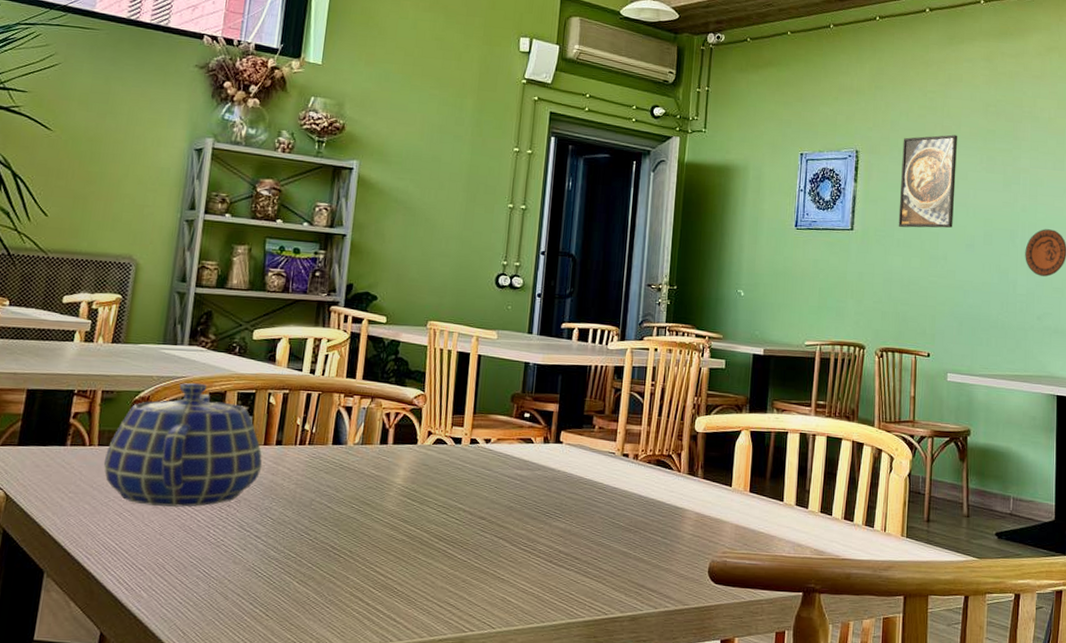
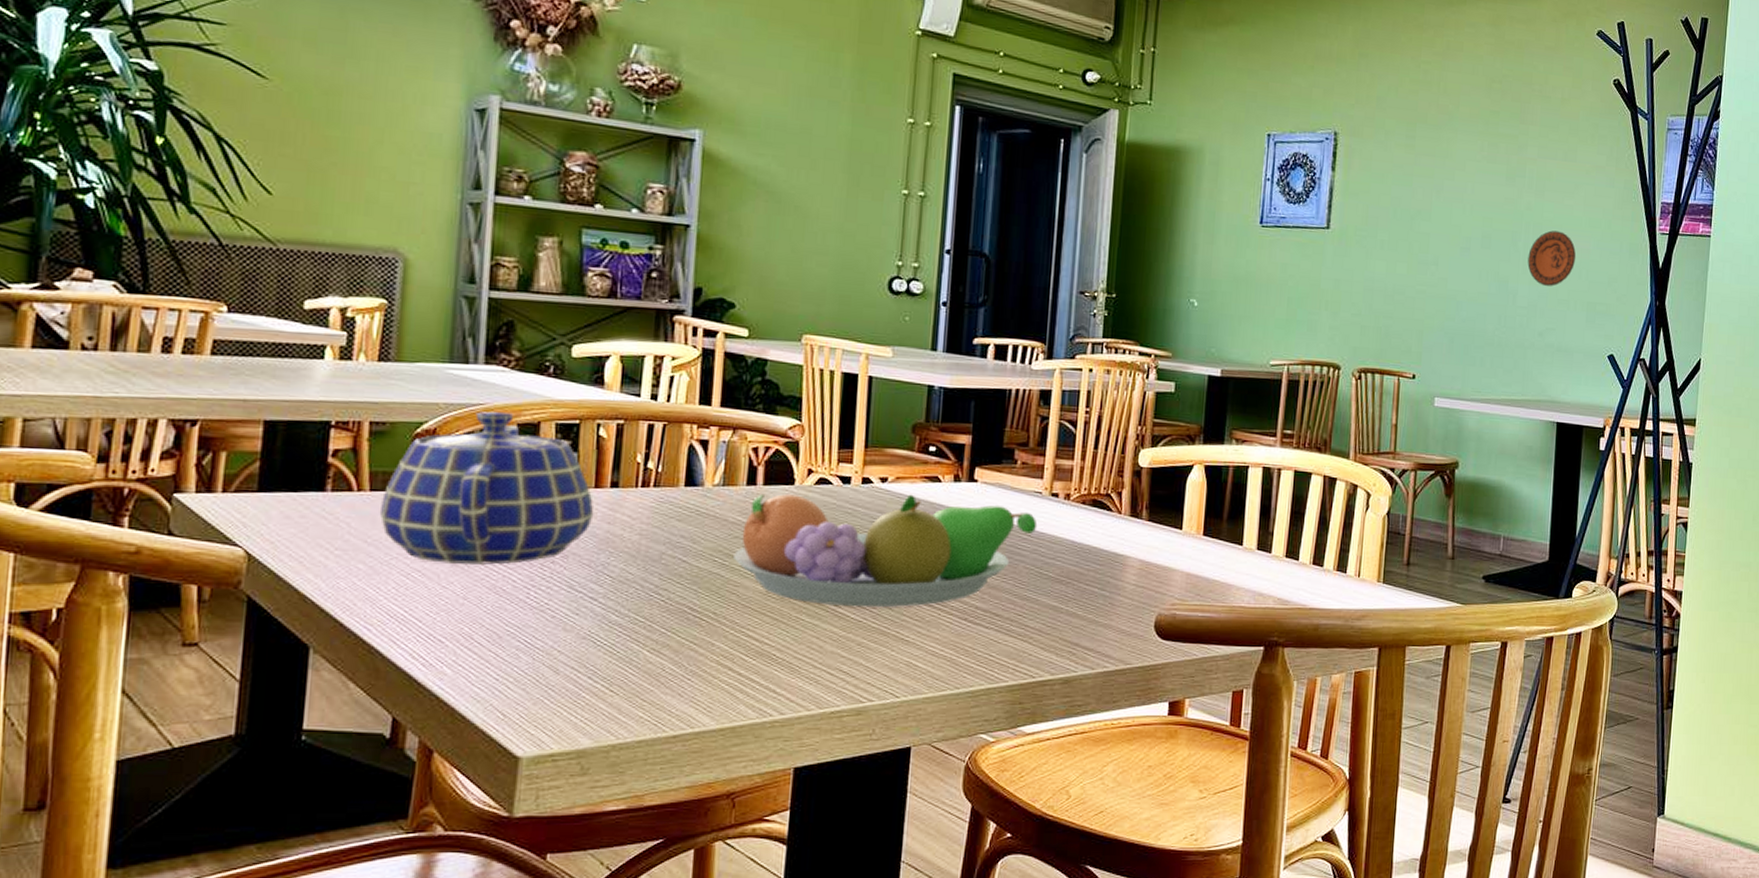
fruit bowl: none [367,452,611,550] -> present [734,494,1038,608]
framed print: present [898,134,957,228] -> none [1382,115,1455,228]

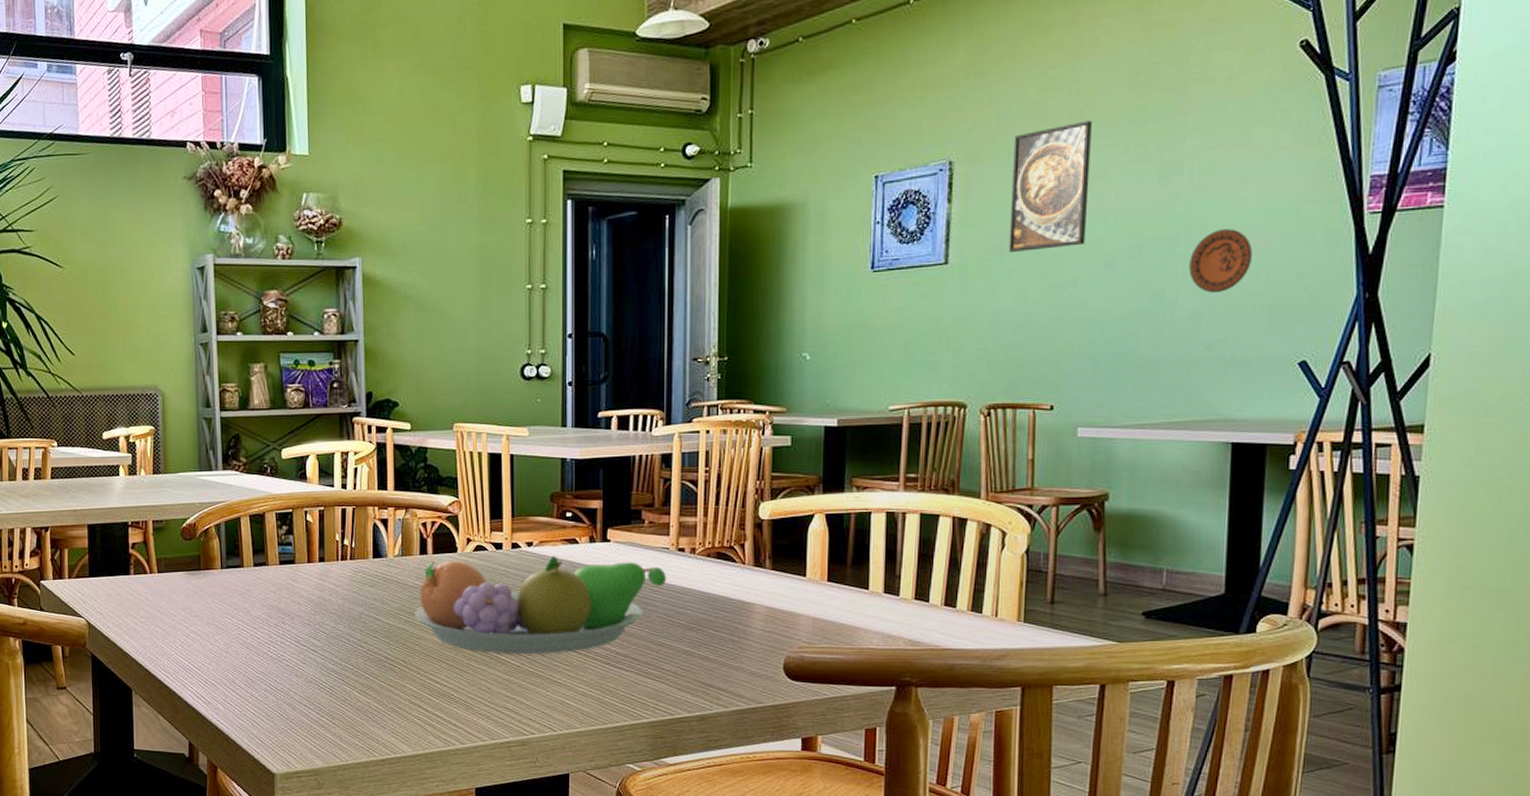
teapot: present [379,411,594,565] -> none [165,506,309,626]
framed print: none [1382,115,1455,228] -> present [1008,120,1092,252]

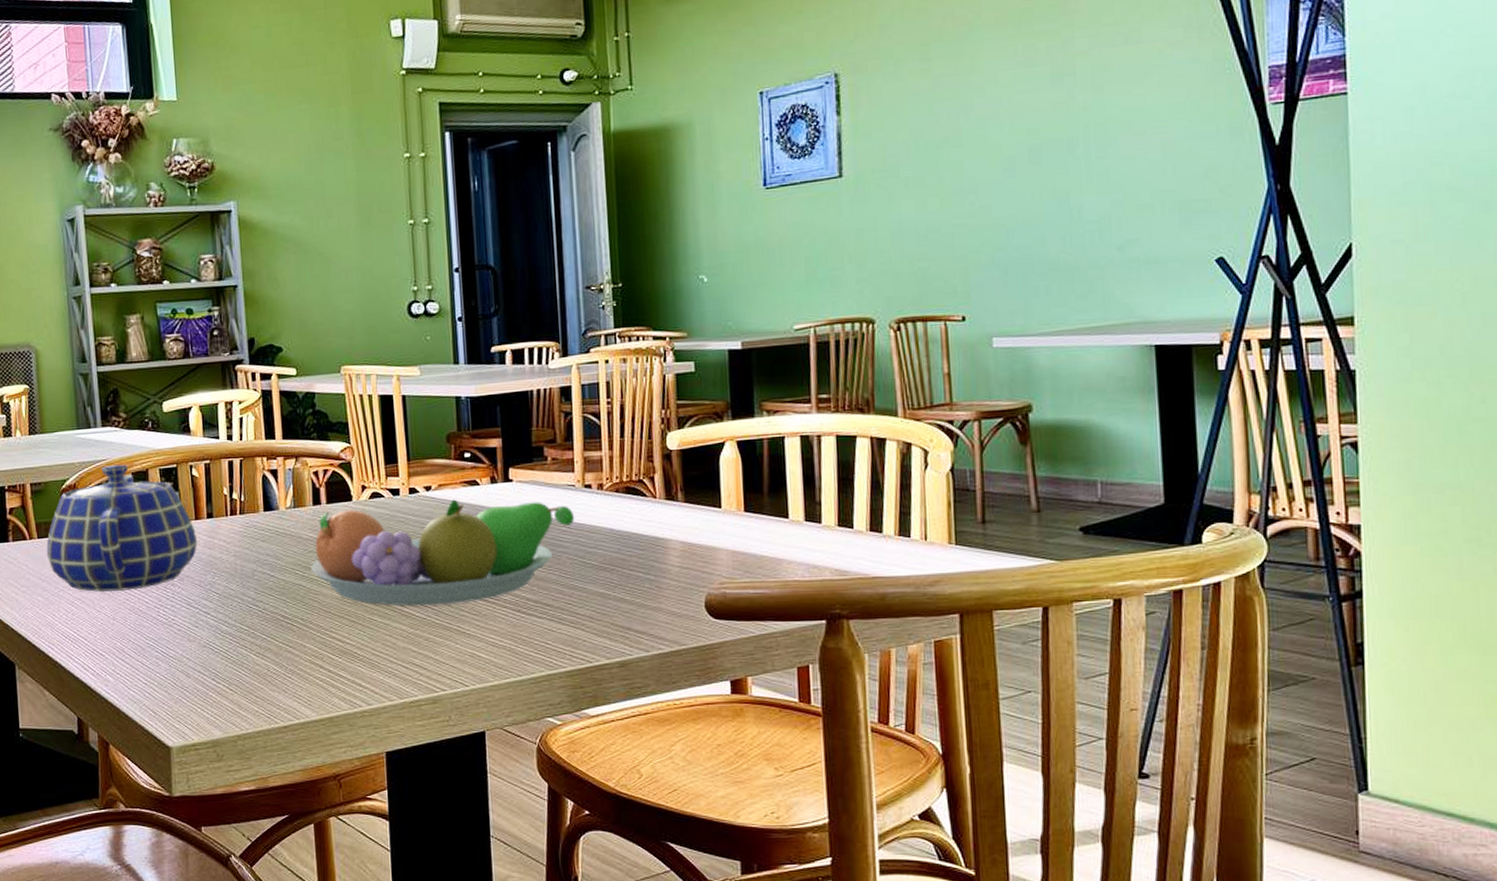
teapot: none [165,506,309,626] -> present [46,464,198,592]
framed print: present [1008,120,1092,252] -> none [899,25,982,162]
decorative plate: present [1189,229,1253,293] -> none [1091,126,1157,193]

